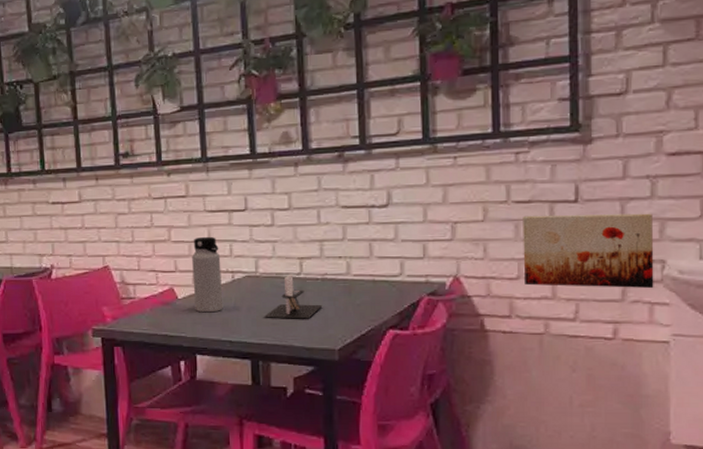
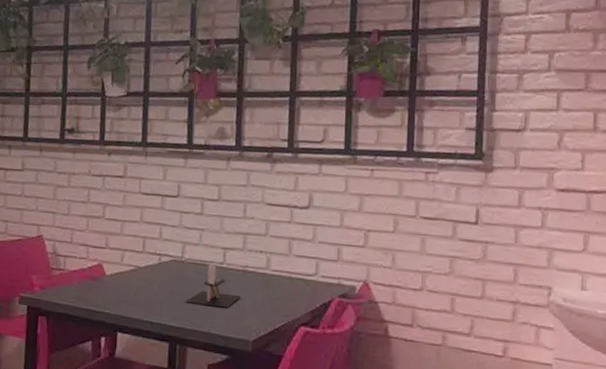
water bottle: present [192,236,223,313] -> none [120,217,150,292]
wall art: present [523,213,654,289] -> none [426,231,542,313]

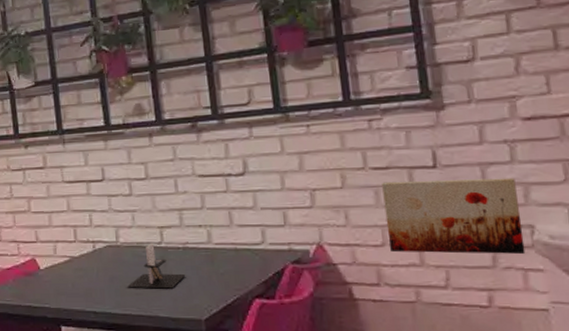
wall art: none [426,231,542,313] -> present [382,178,526,255]

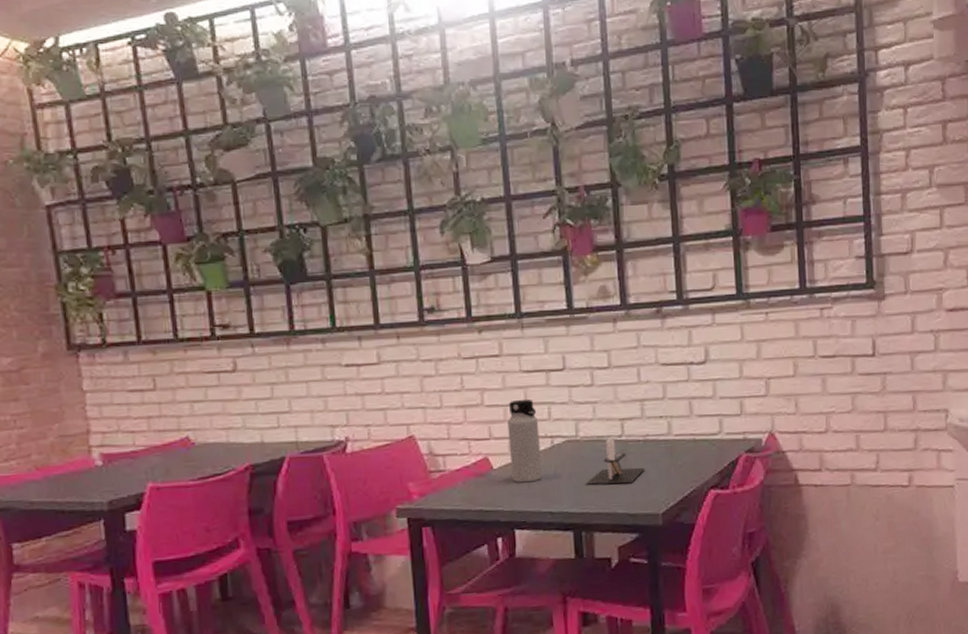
water bottle: none [52,206,86,283] -> present [508,399,543,483]
wall art: present [382,178,526,255] -> none [829,365,940,439]

